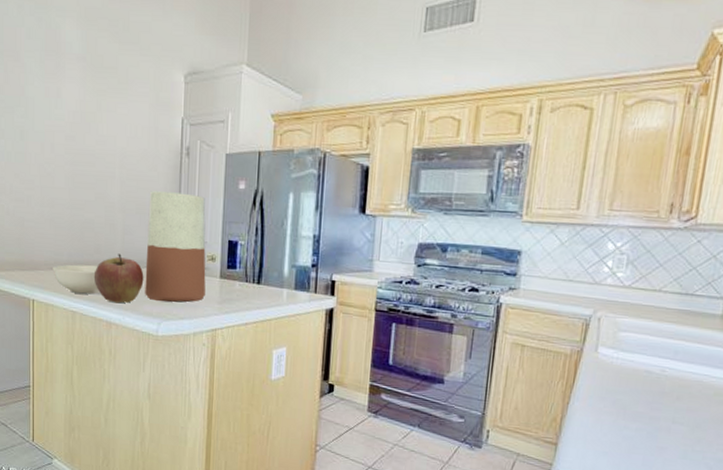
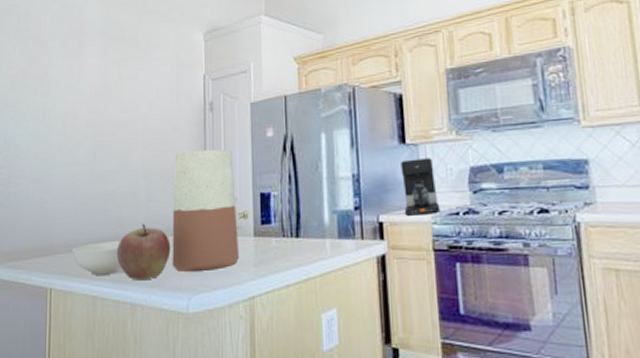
coffee maker: none [356,228,387,279] -> present [401,158,440,216]

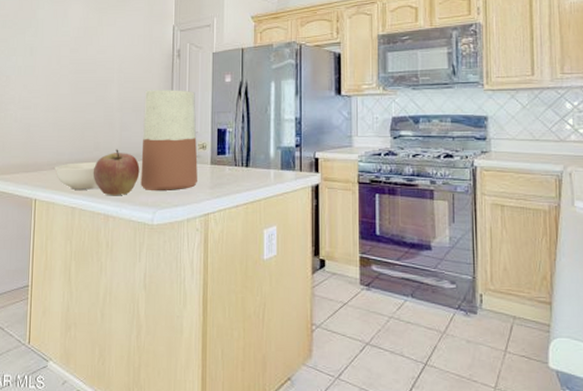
coffee maker: present [401,158,440,216] -> none [336,108,366,154]

